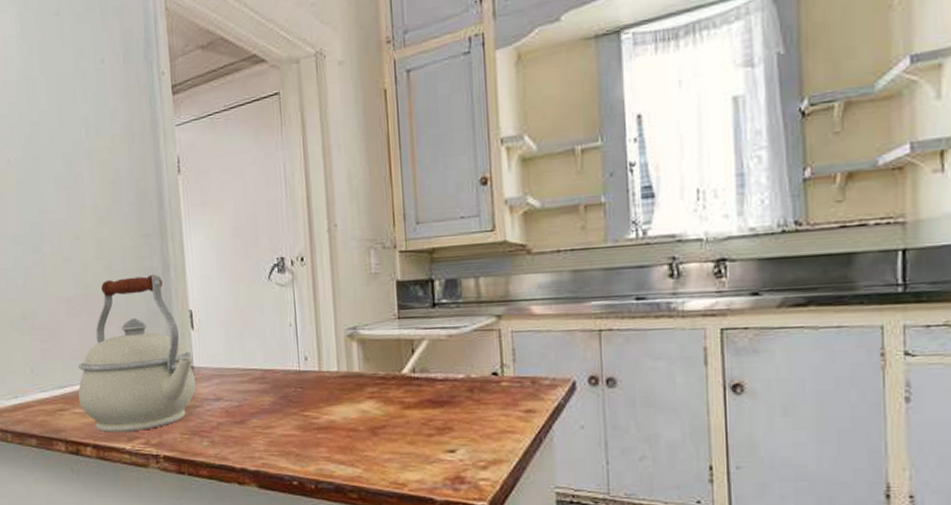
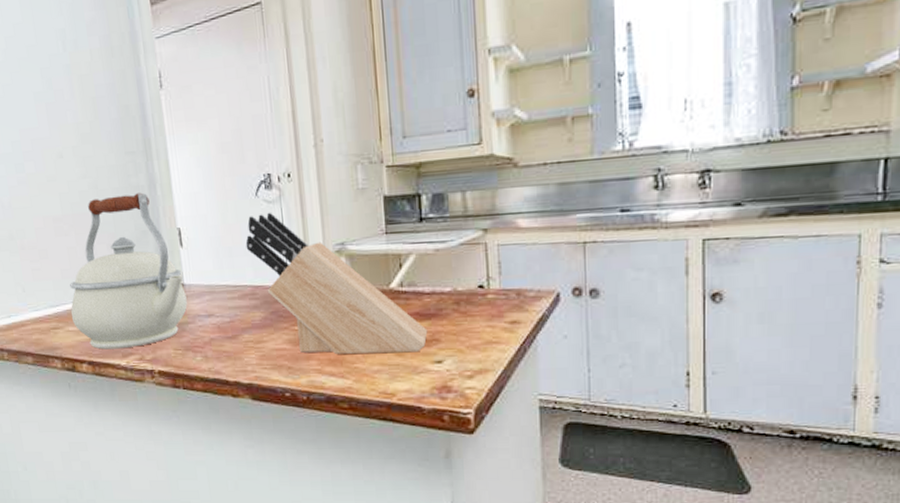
knife block: none [257,295,440,441] -> present [245,212,428,354]

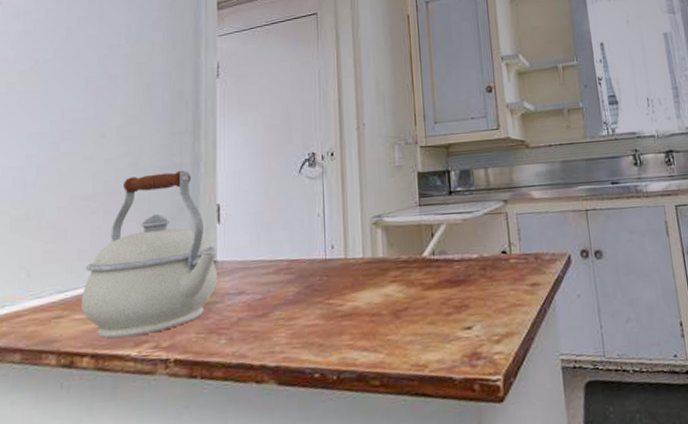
knife block: present [245,212,428,354] -> none [285,187,458,328]

